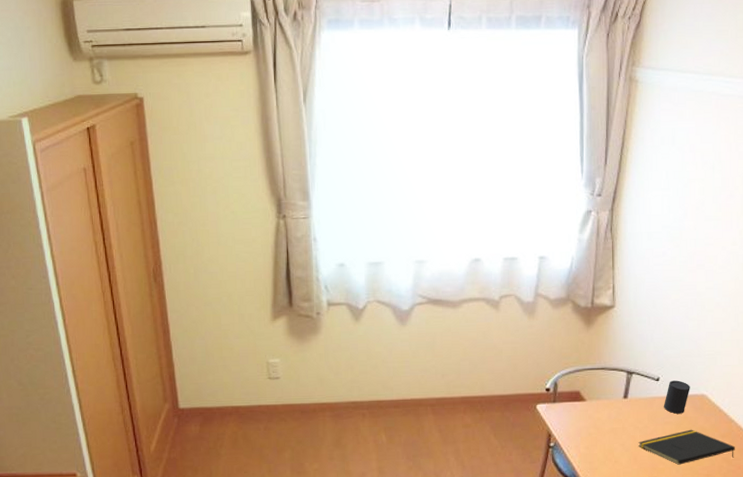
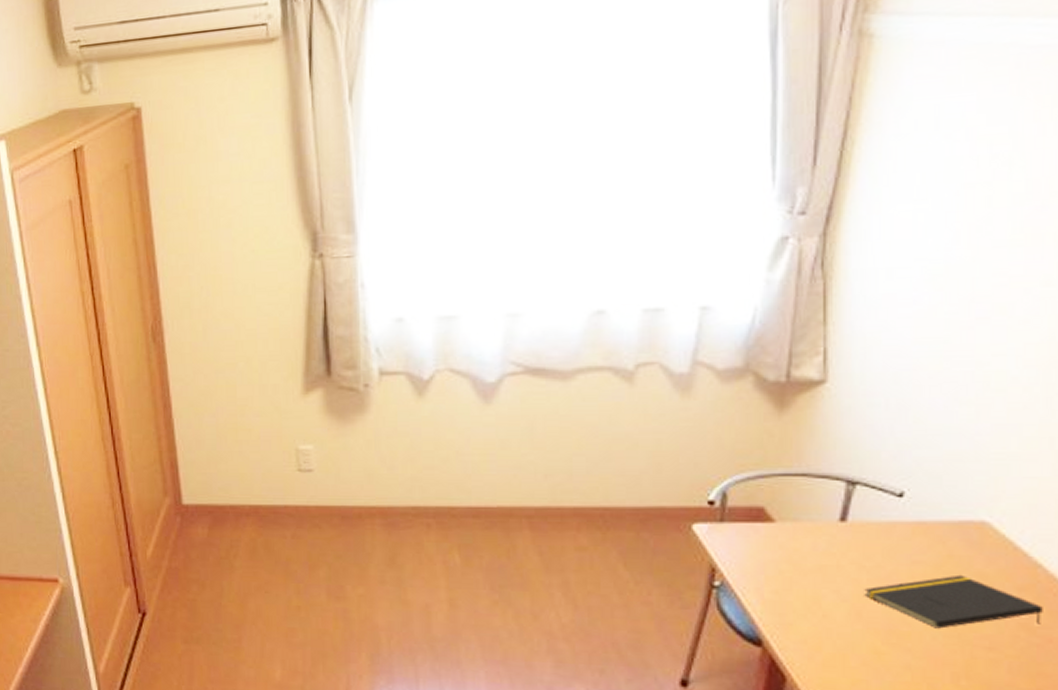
cup: present [663,380,690,414] -> none [910,497,960,550]

